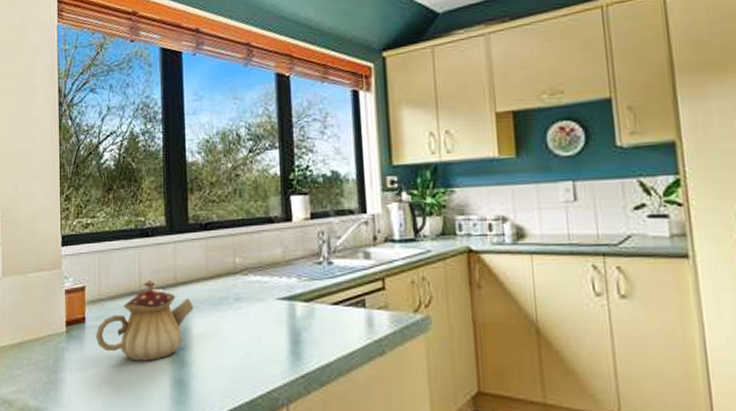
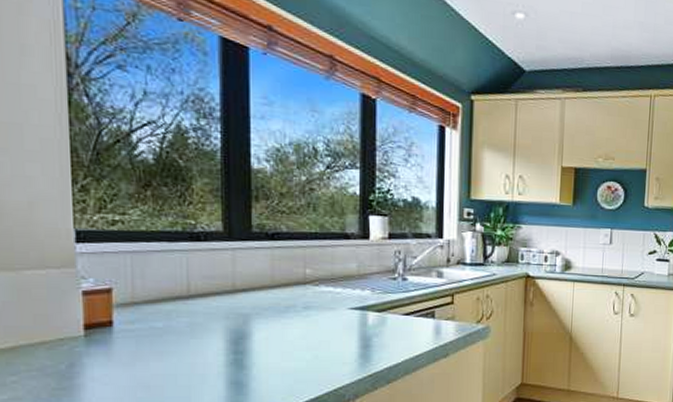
teapot: present [96,281,194,361] -> none [128,286,255,365]

